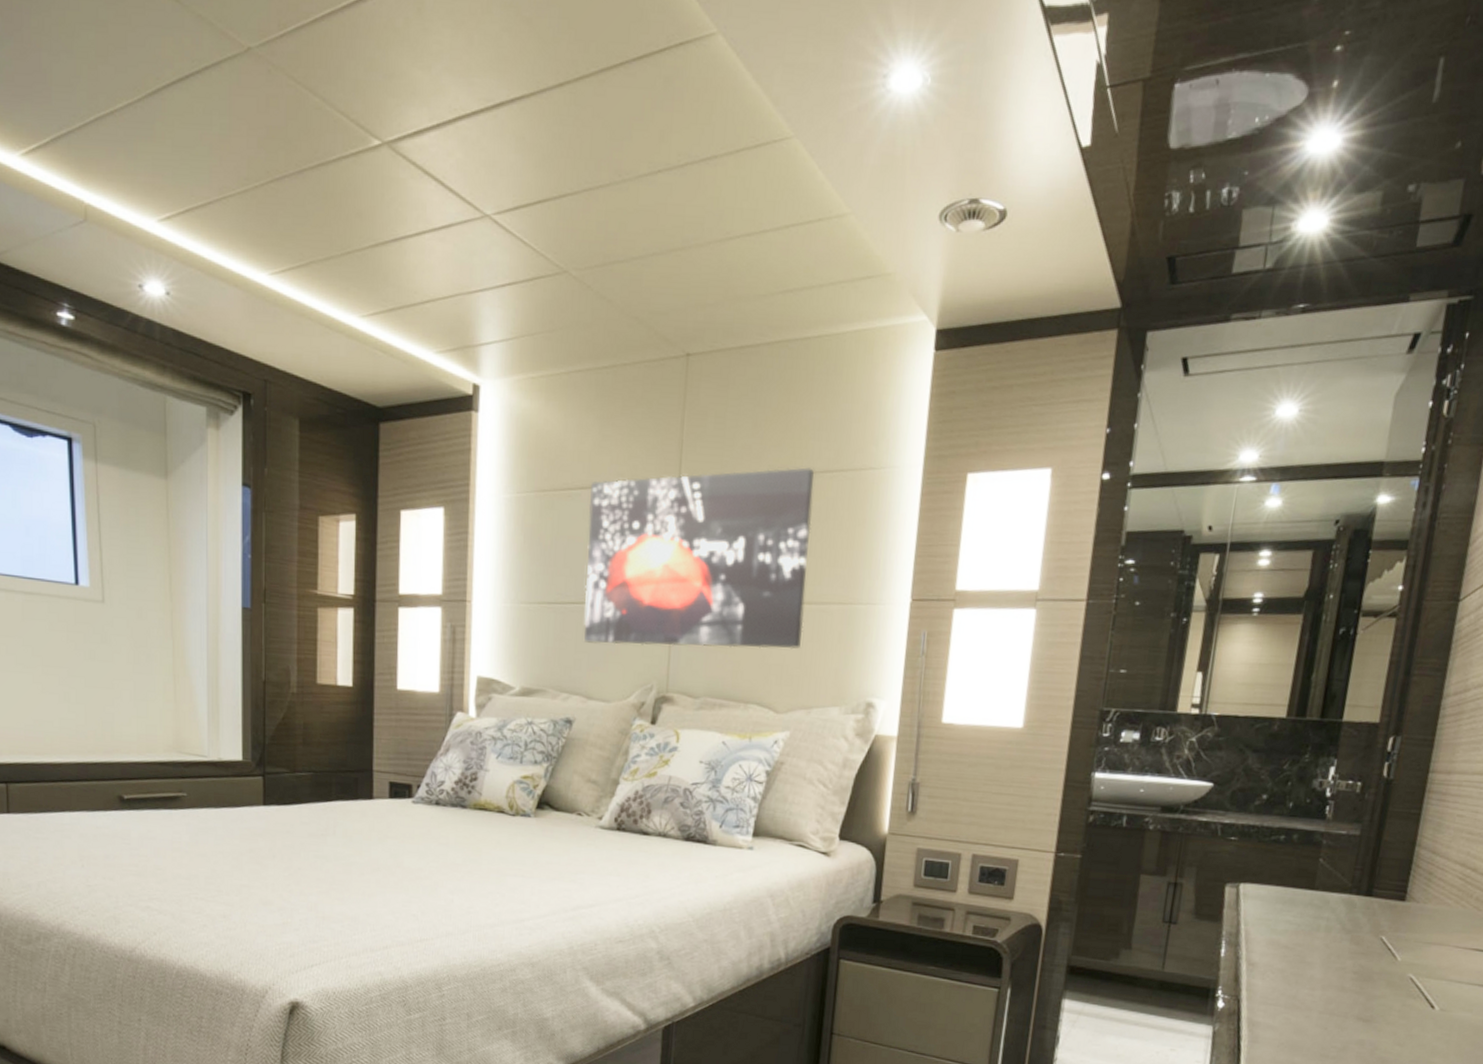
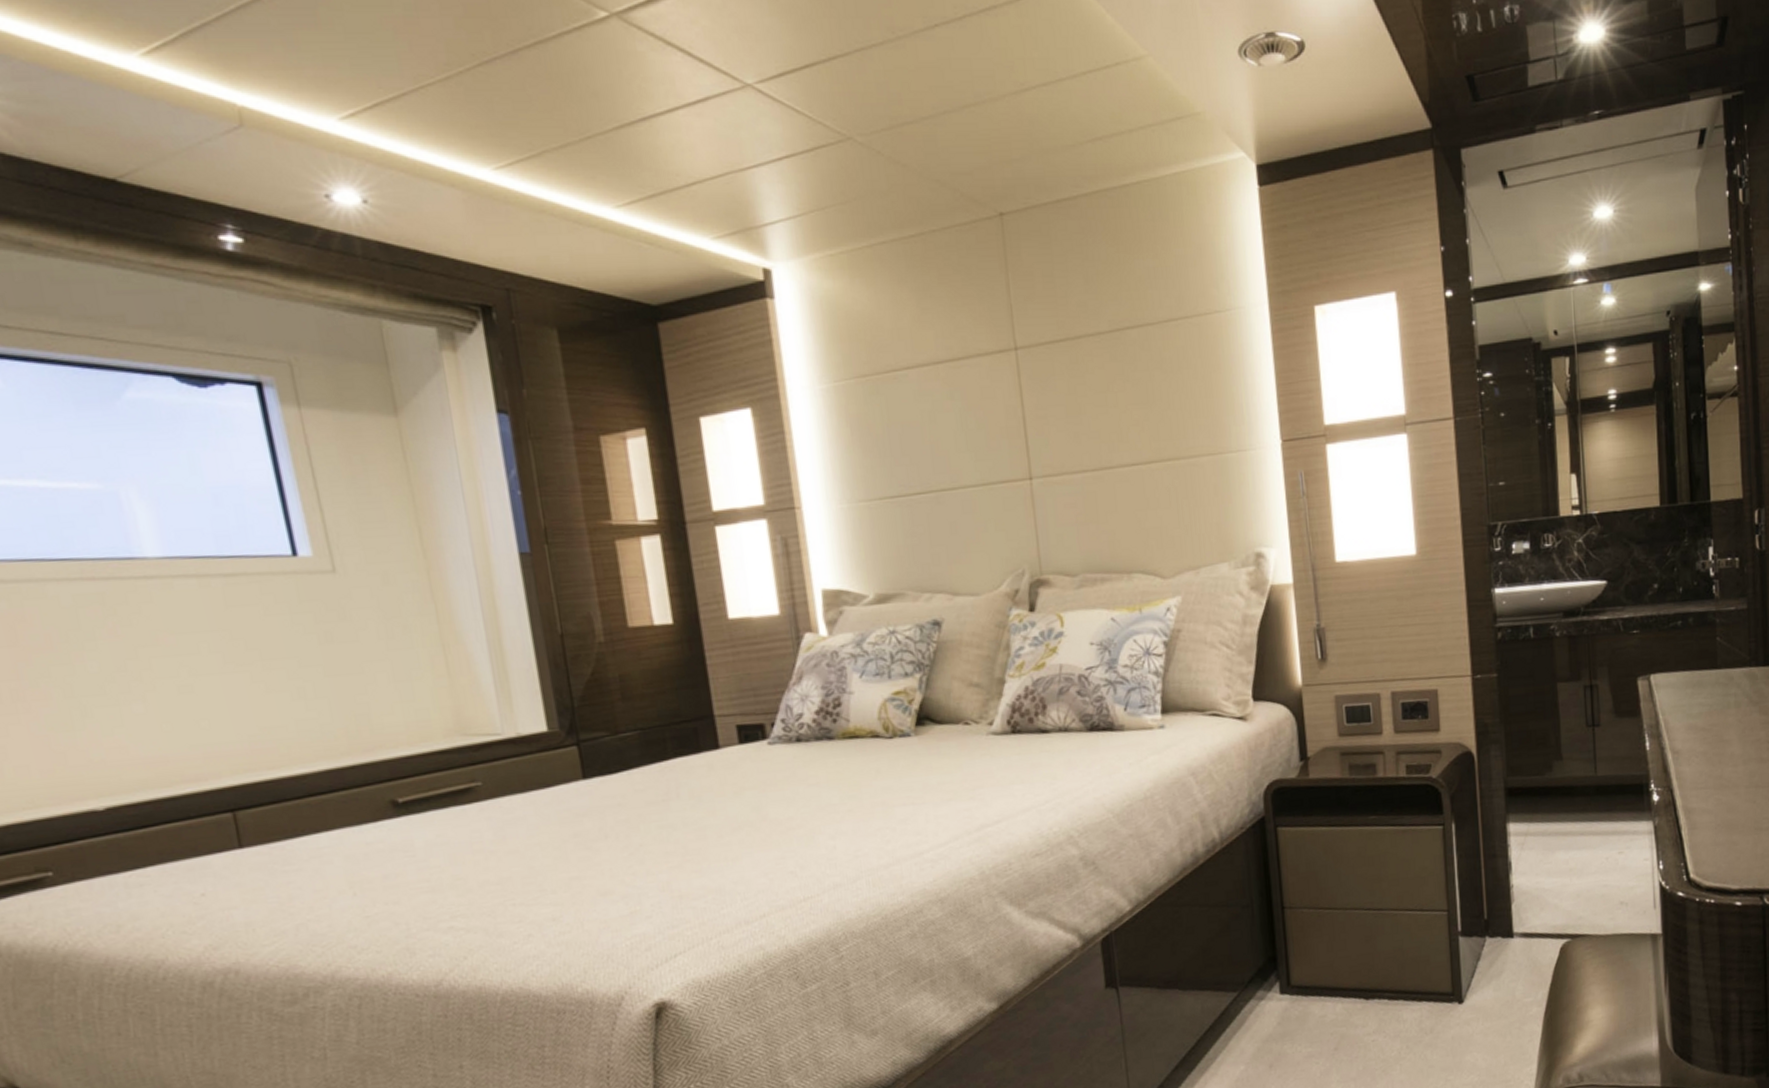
wall art: present [583,467,815,649] -> none [917,318,1176,534]

